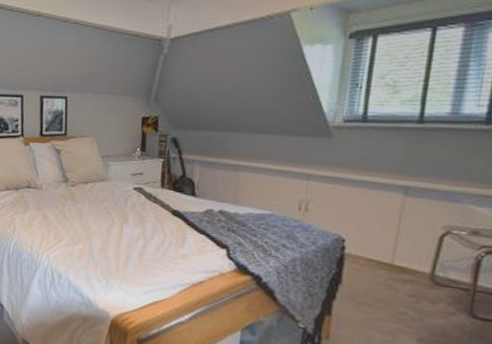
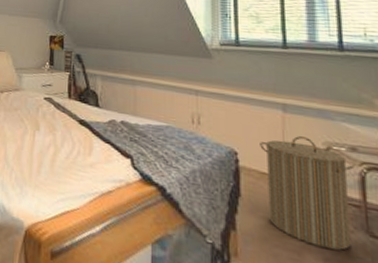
laundry hamper: none [368,221,472,331] -> present [260,136,355,250]

